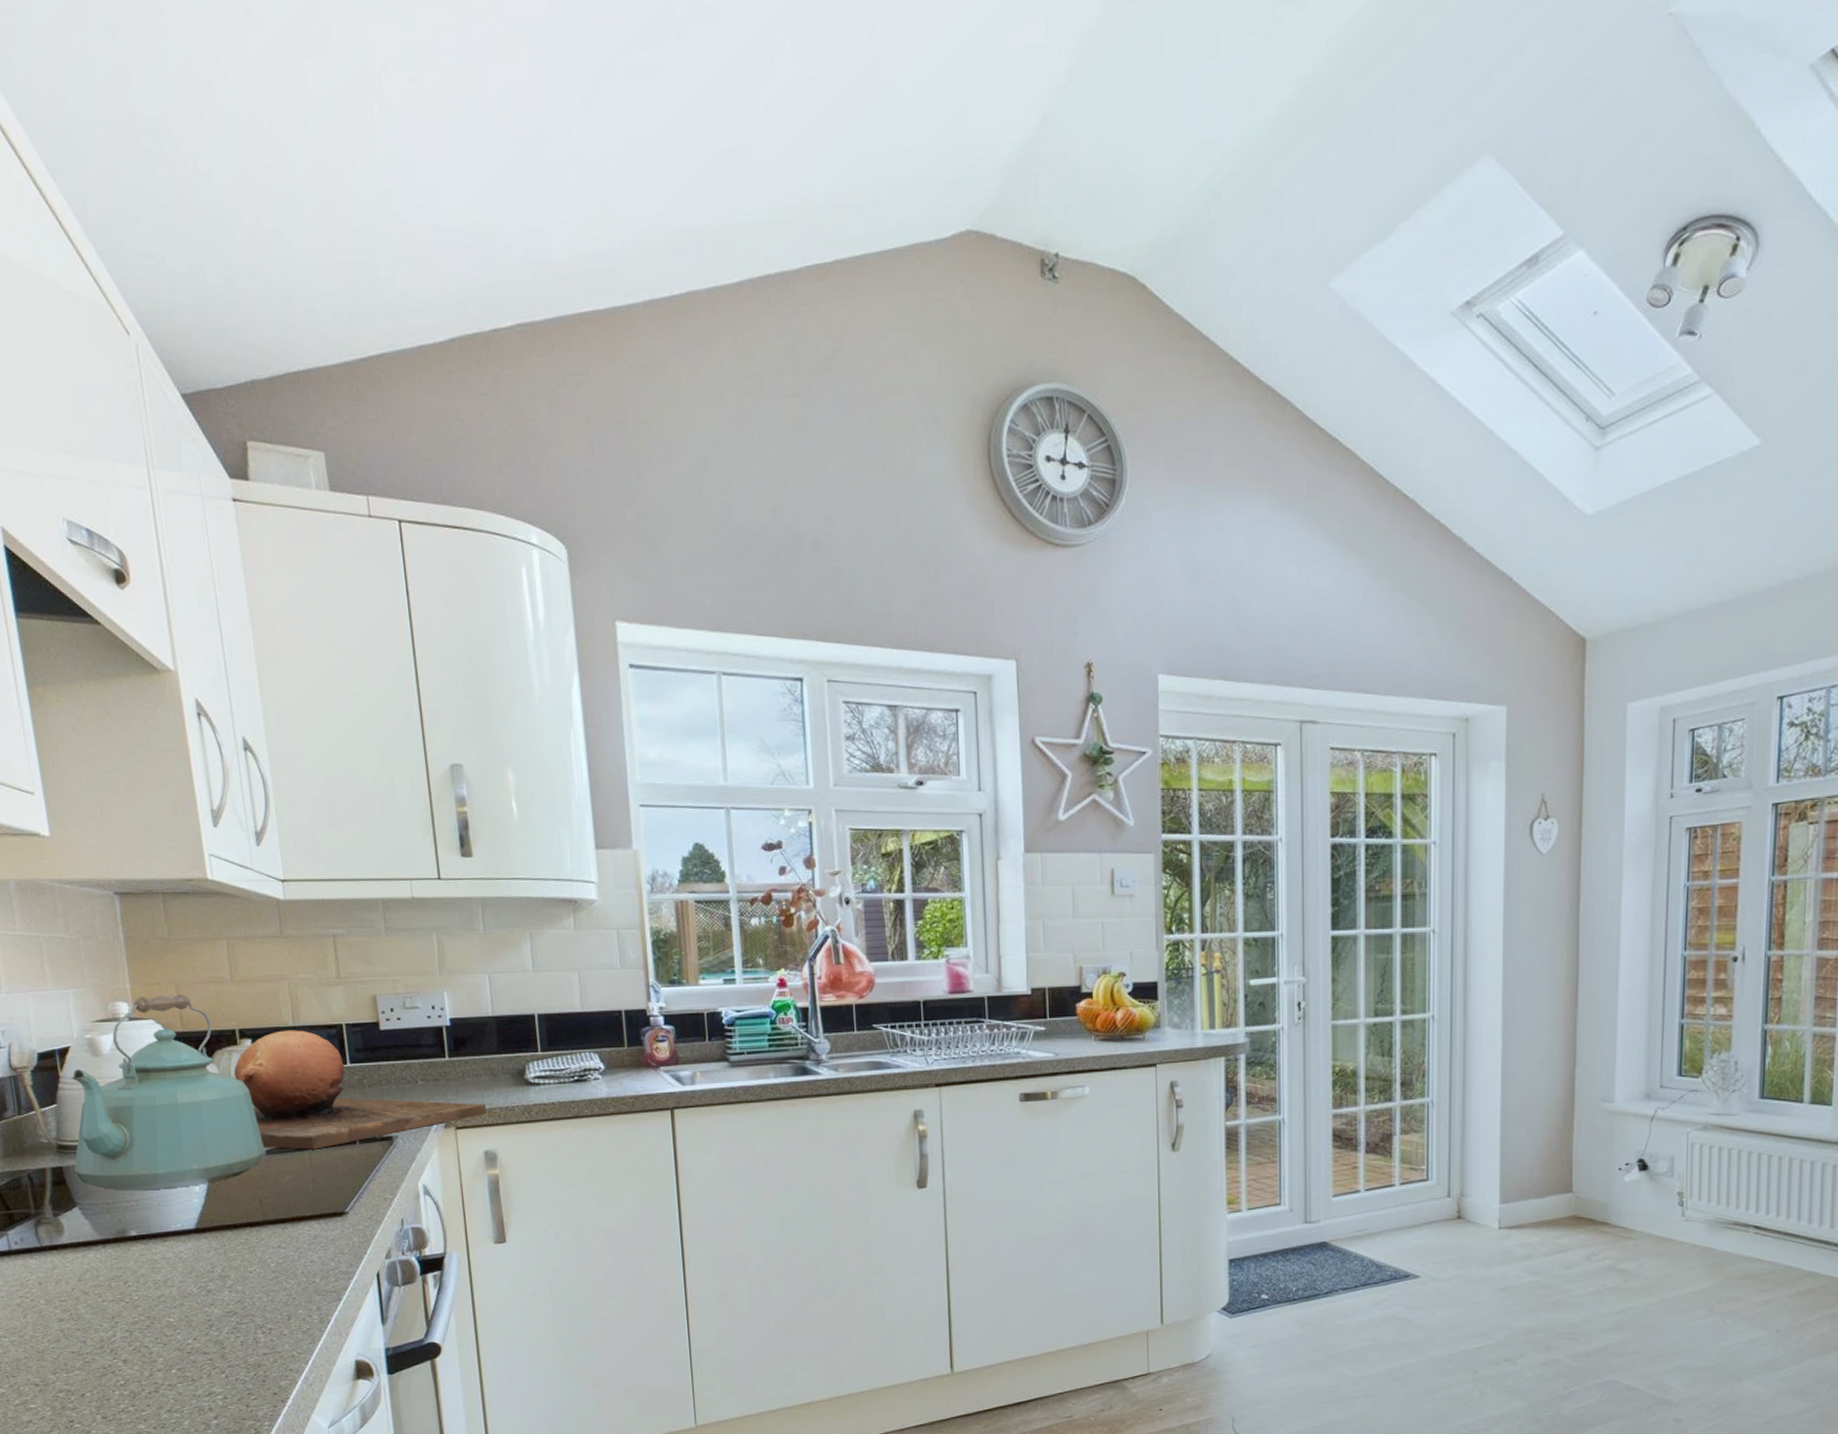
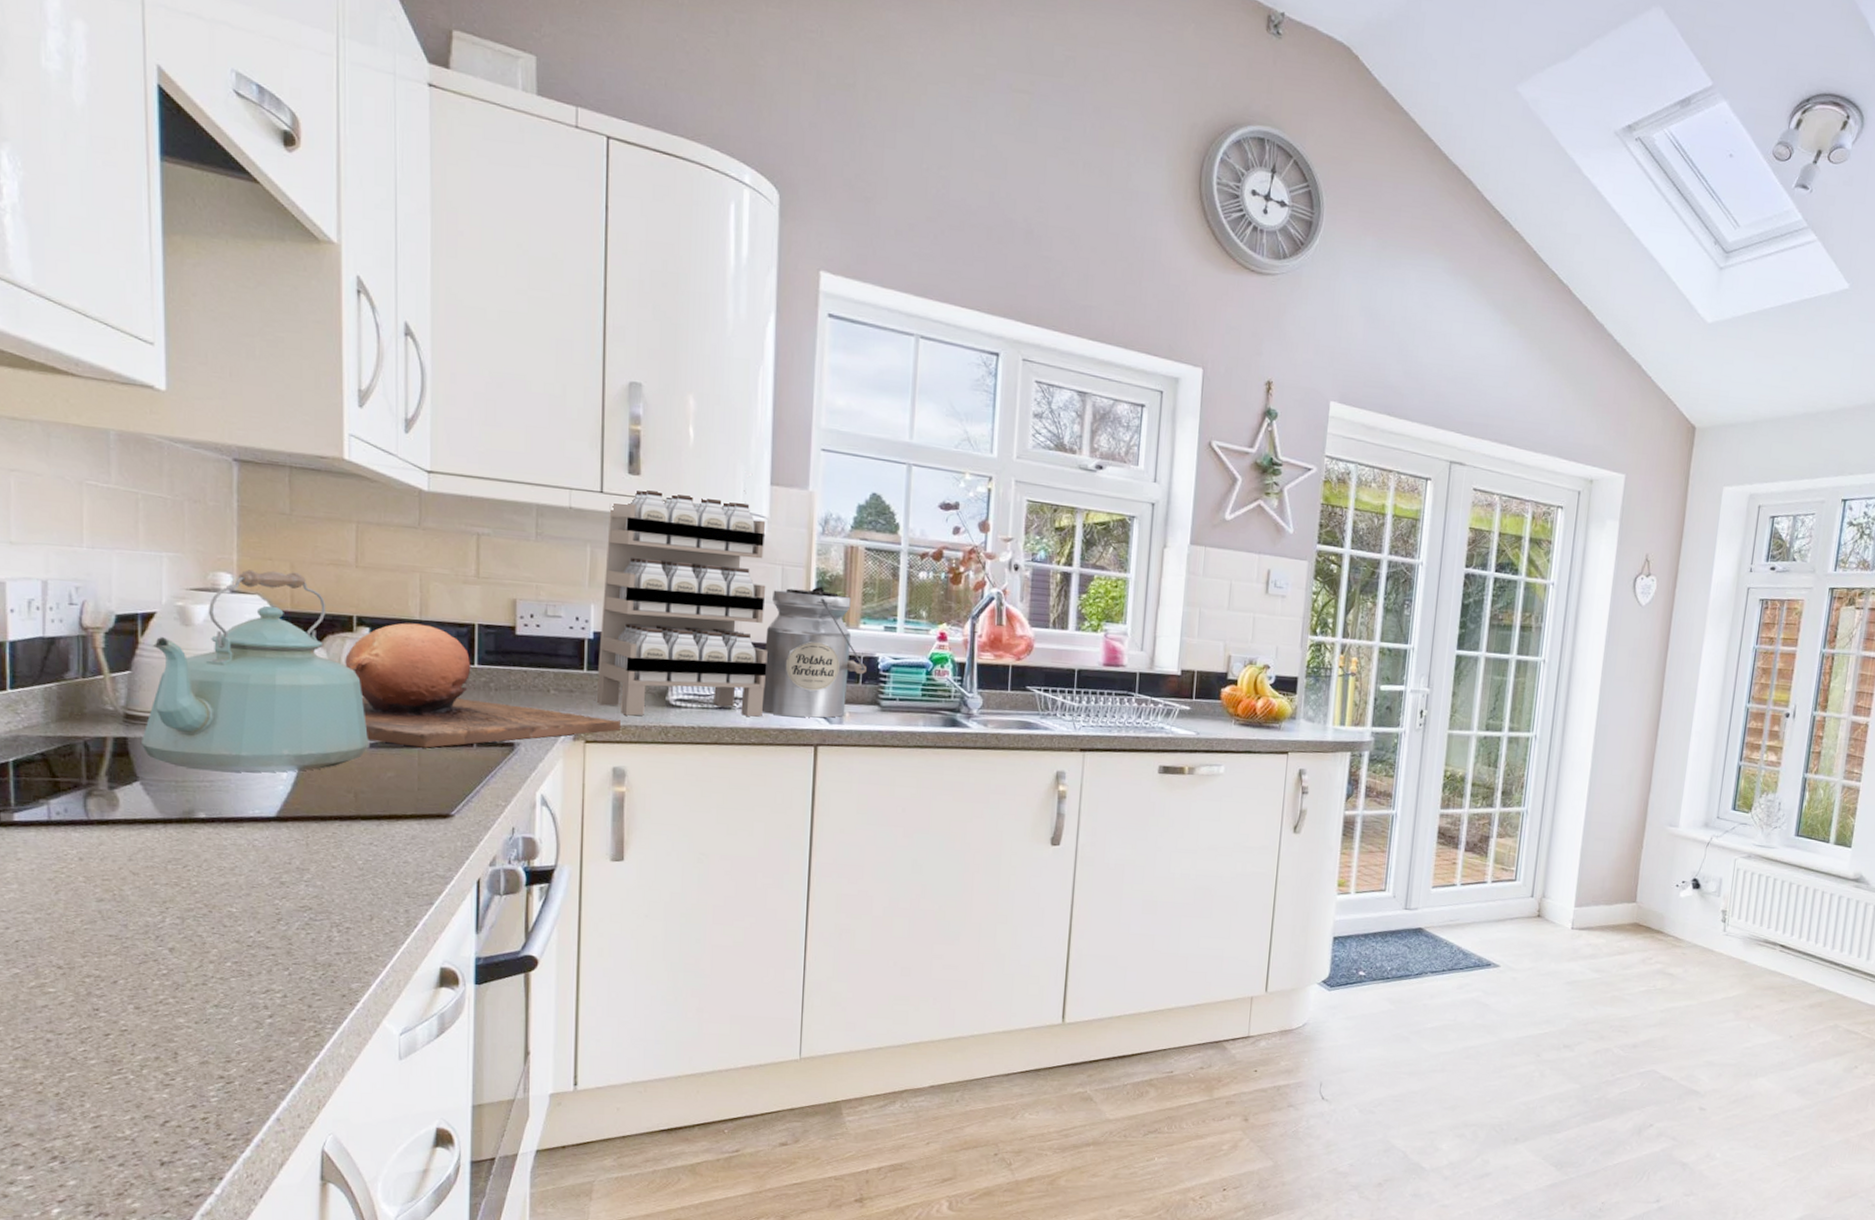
spice rack: none [448,837,711,1098] -> present [596,470,866,718]

